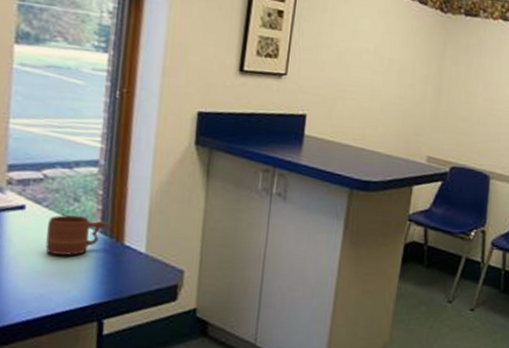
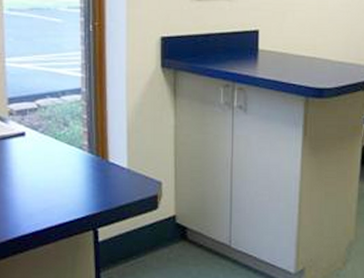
mug: present [45,215,110,255] -> none [45,139,96,173]

